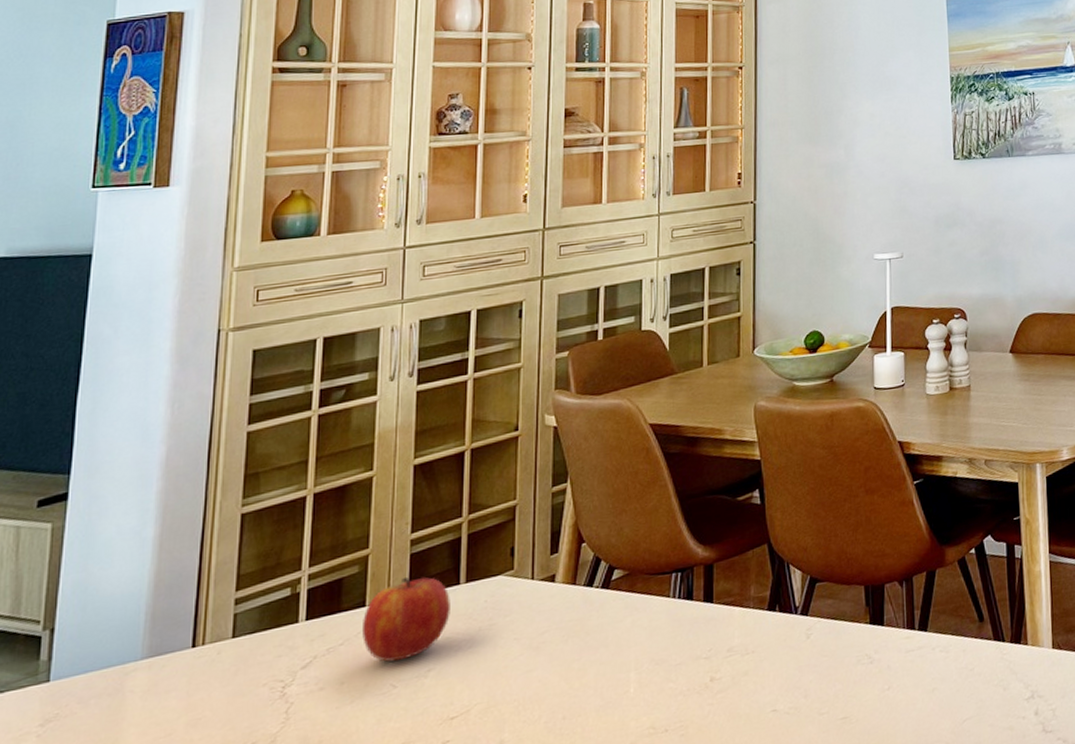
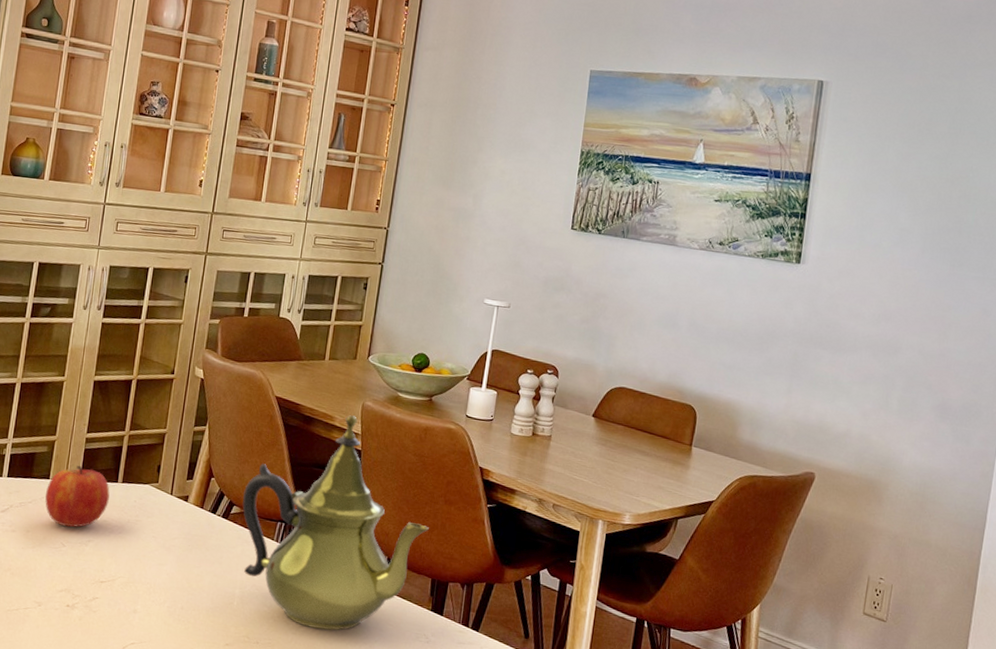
teapot: none [625,422,852,691] -> present [242,415,429,631]

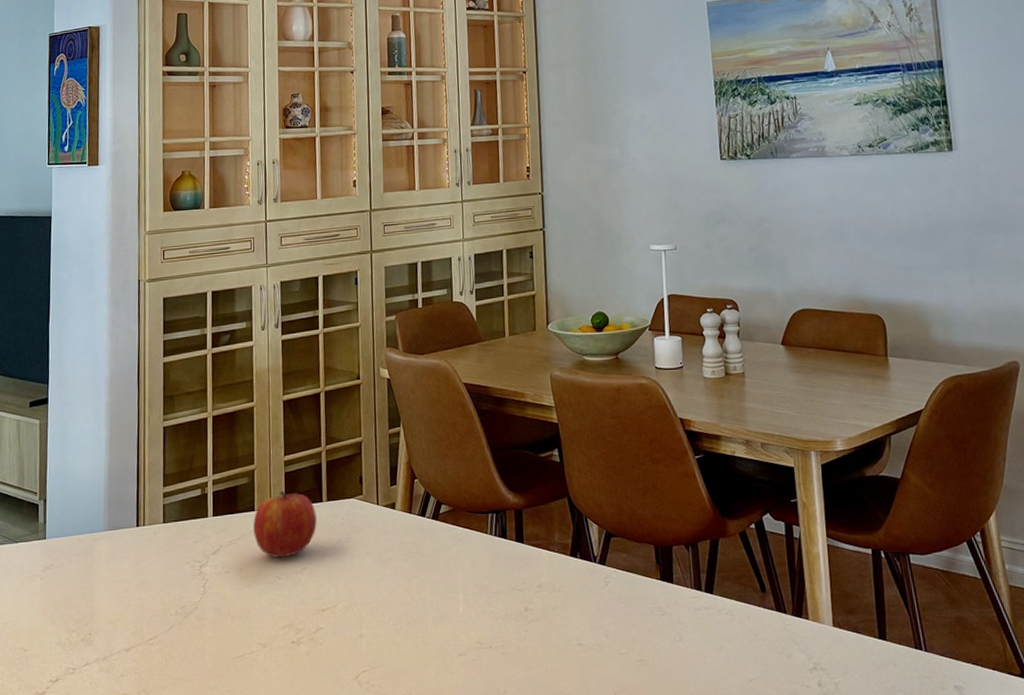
teapot: present [242,415,429,631] -> none [449,388,641,621]

